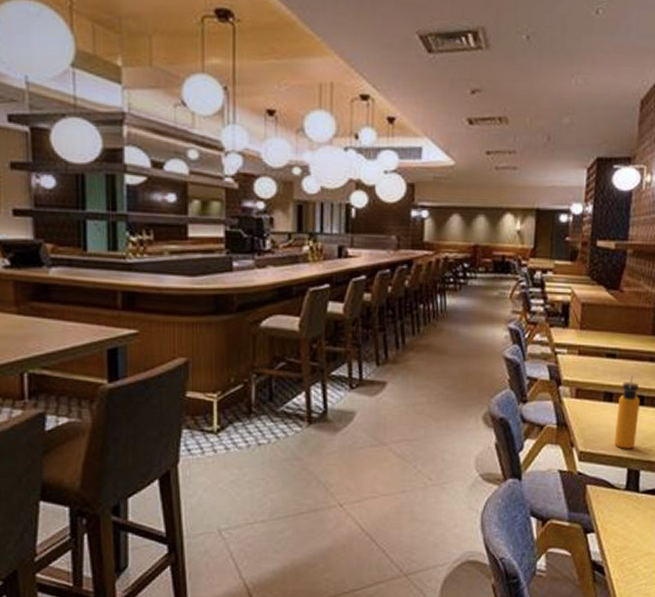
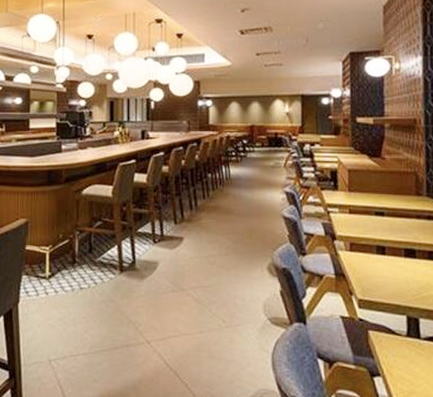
water bottle: present [613,376,640,449] -> none [390,231,412,298]

